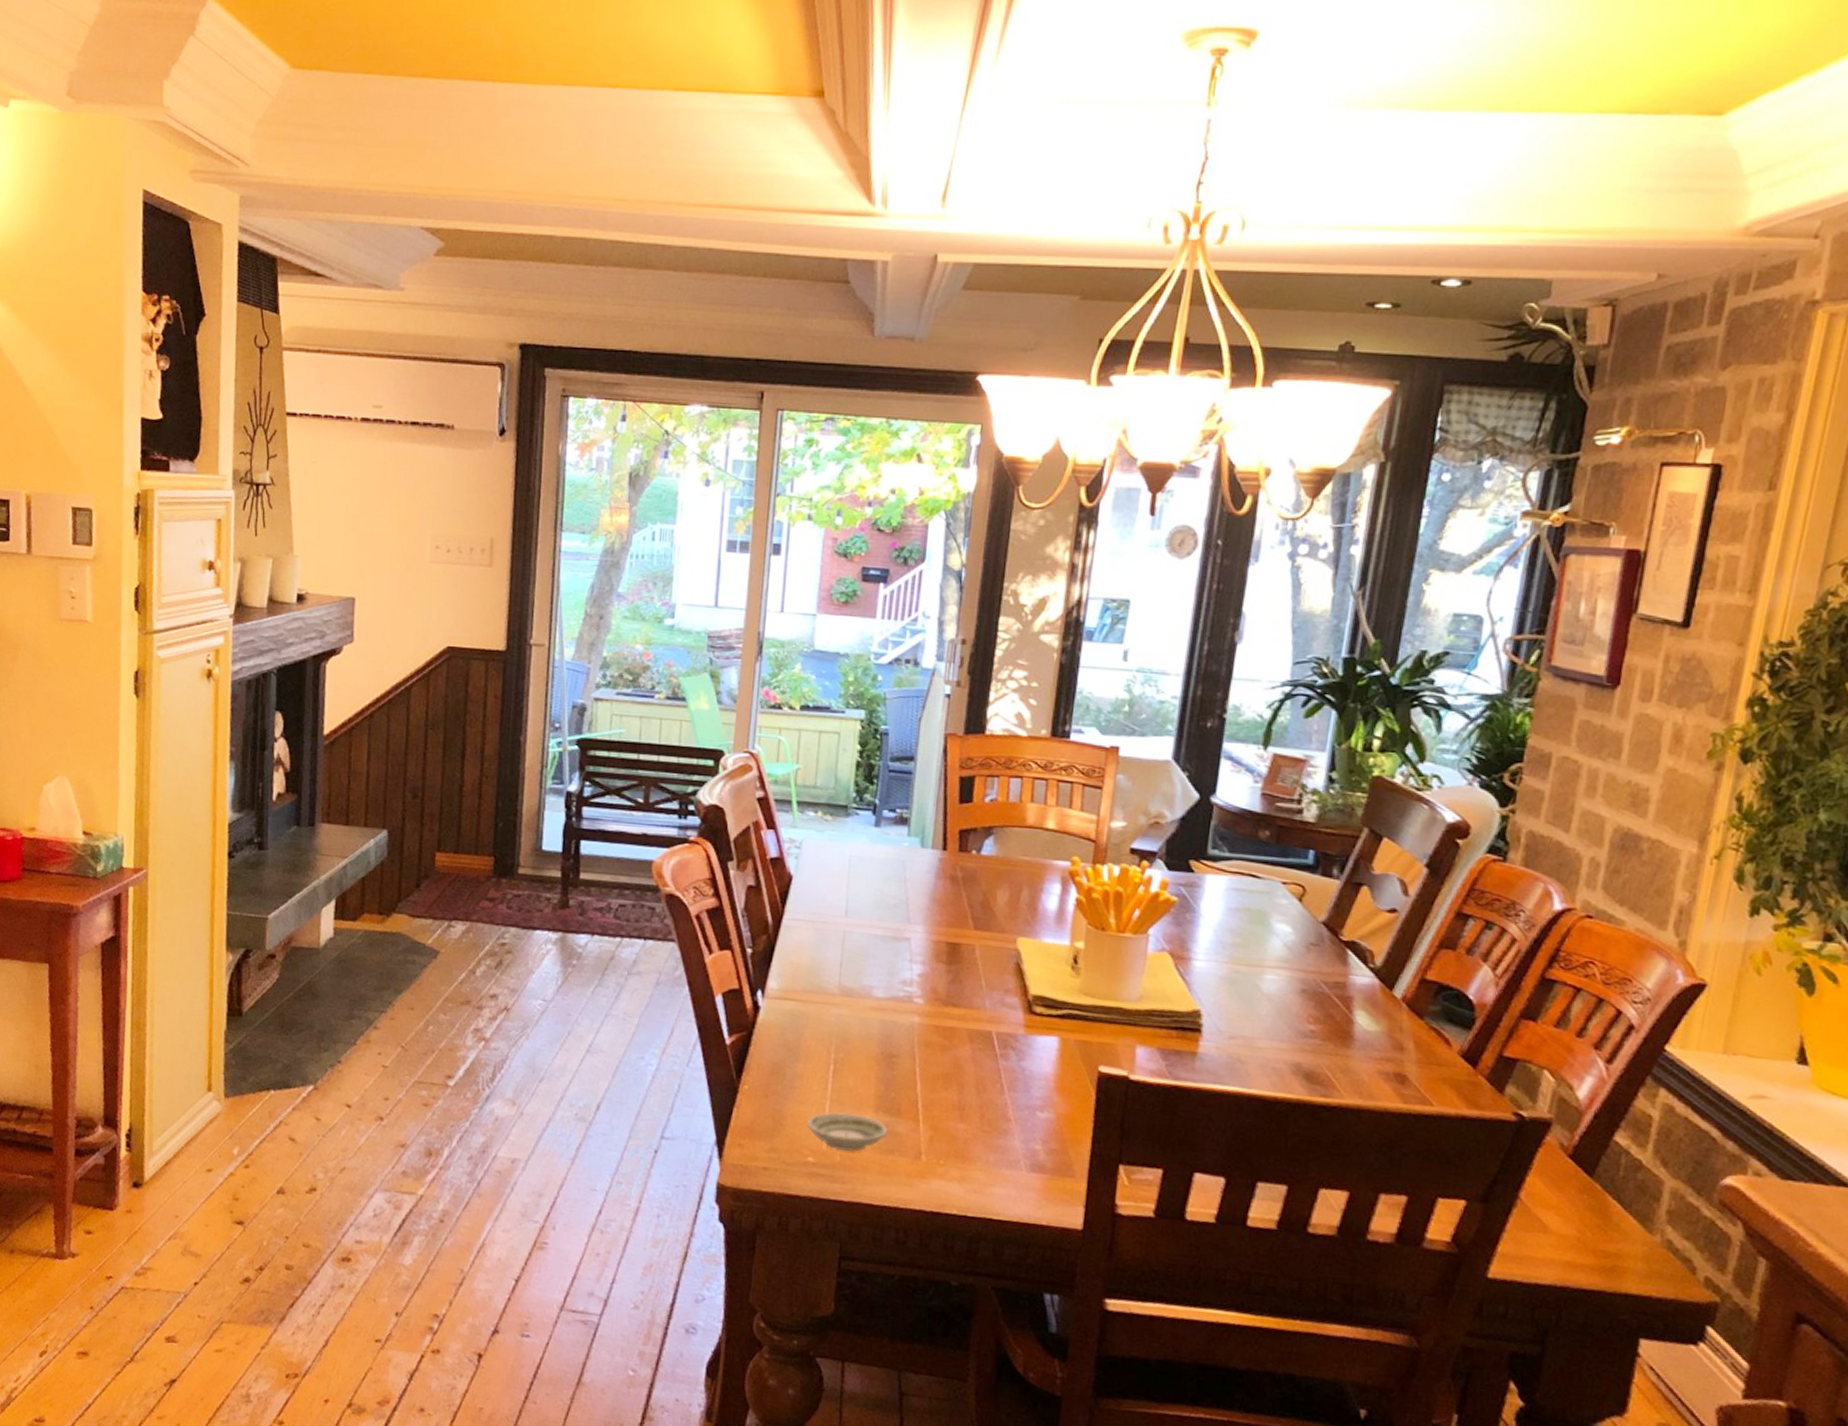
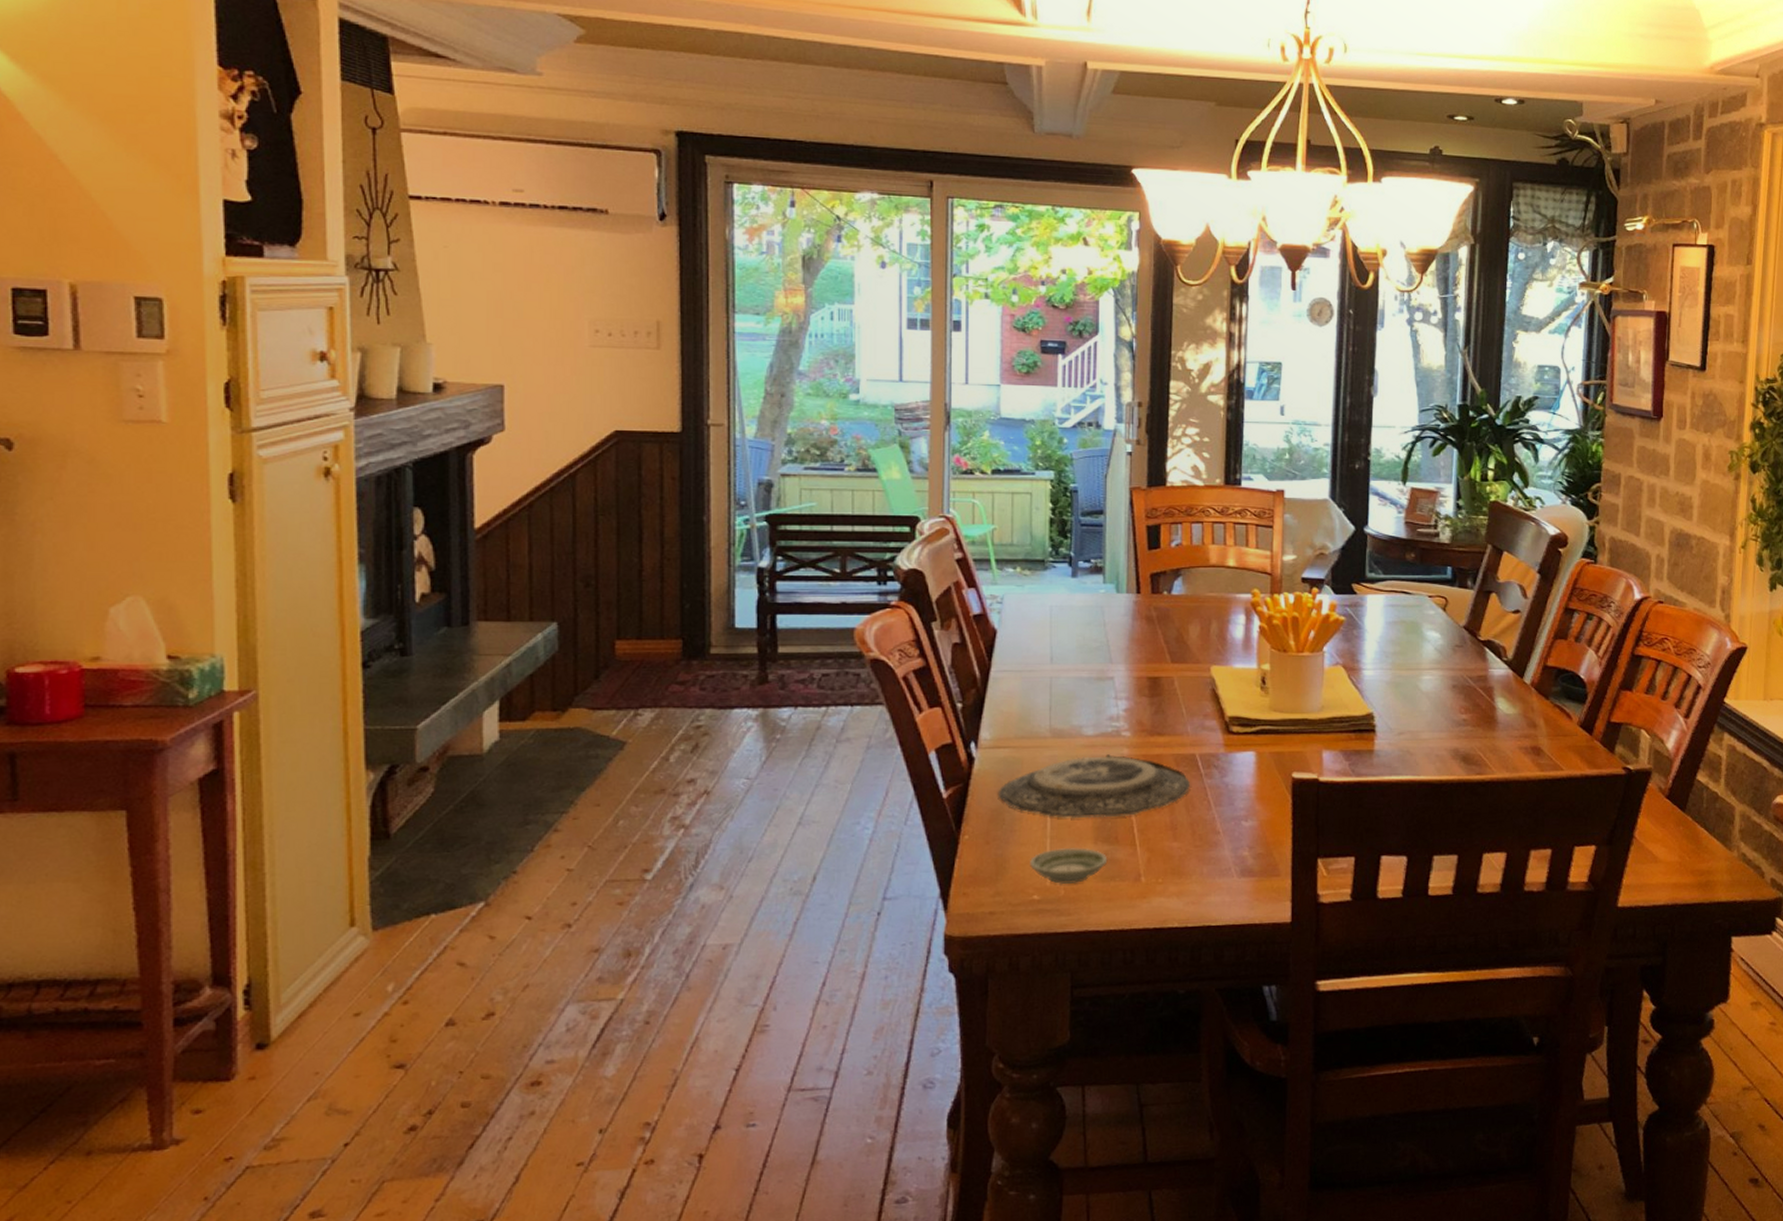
plate: none [782,1019,984,1089] -> present [999,754,1191,819]

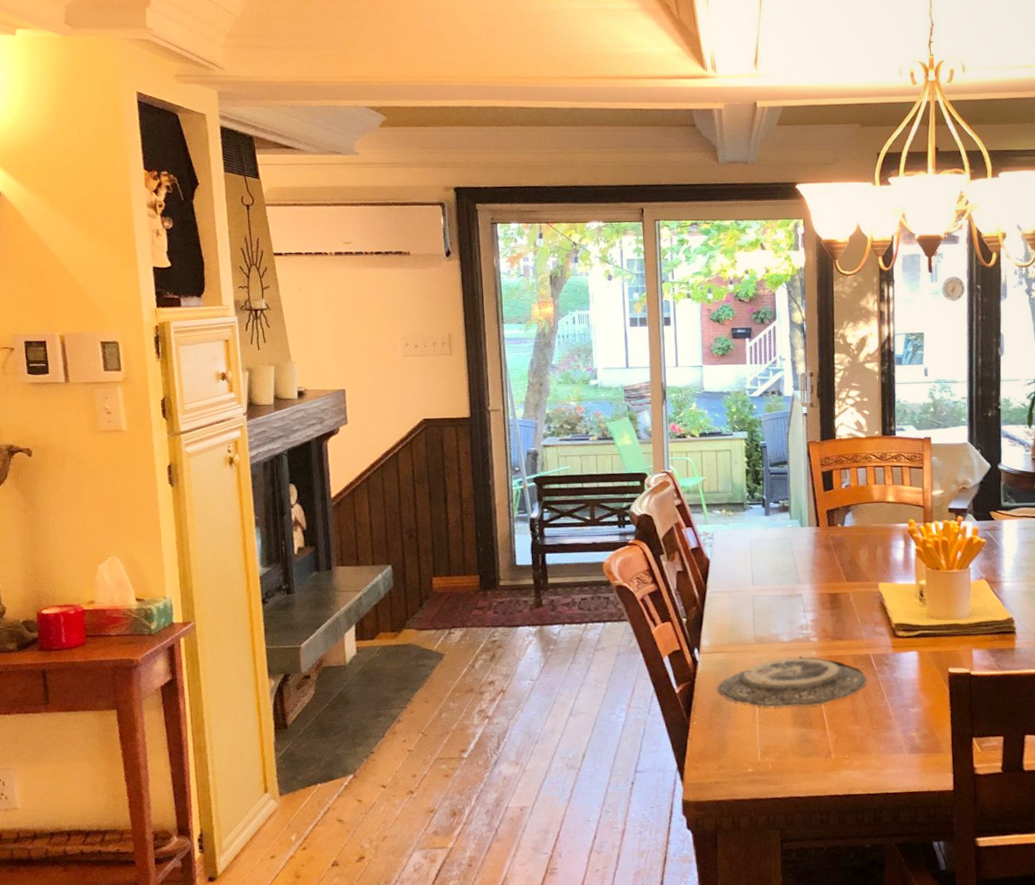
saucer: present [1030,847,1108,885] -> none [744,730,805,761]

